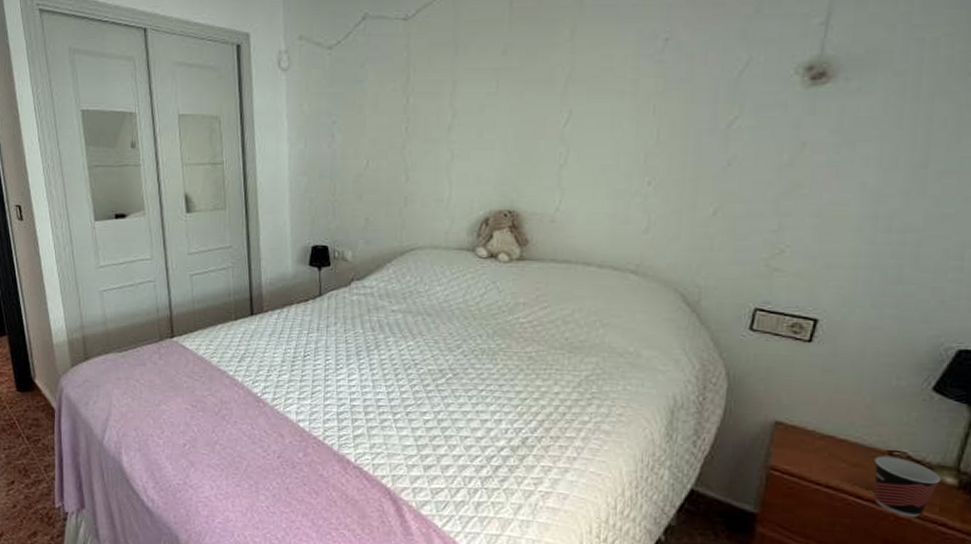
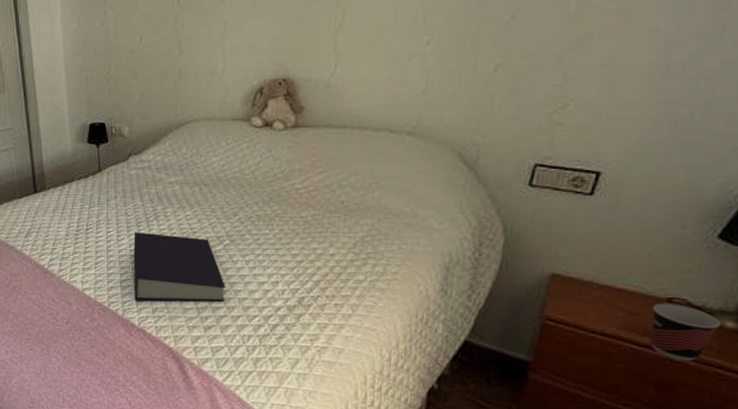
book: none [351,361,447,439] -> present [133,231,226,302]

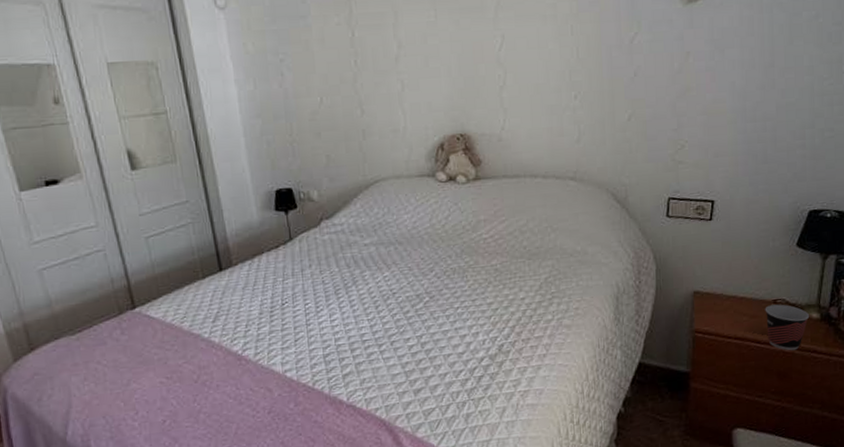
book: present [133,231,226,302] -> none [333,298,431,375]

